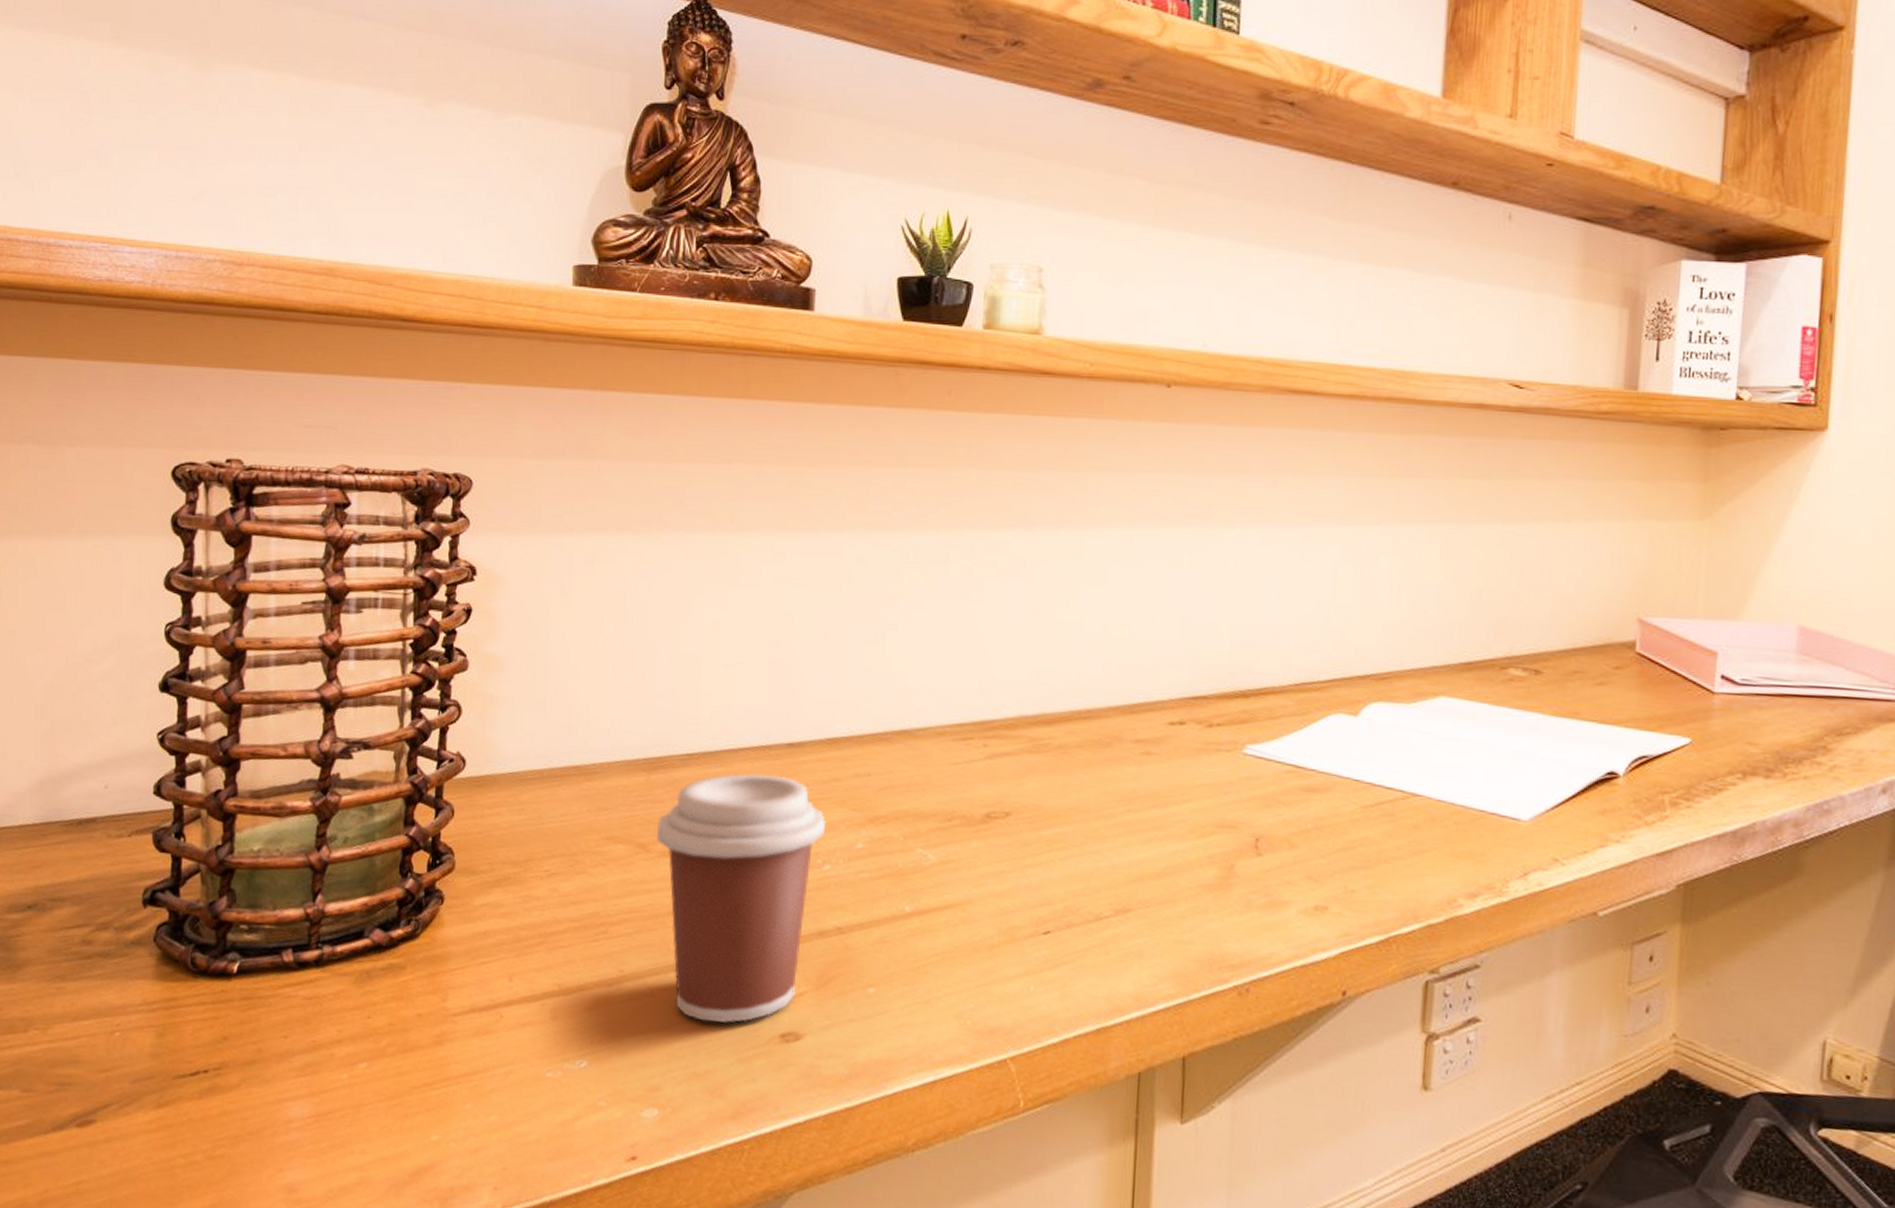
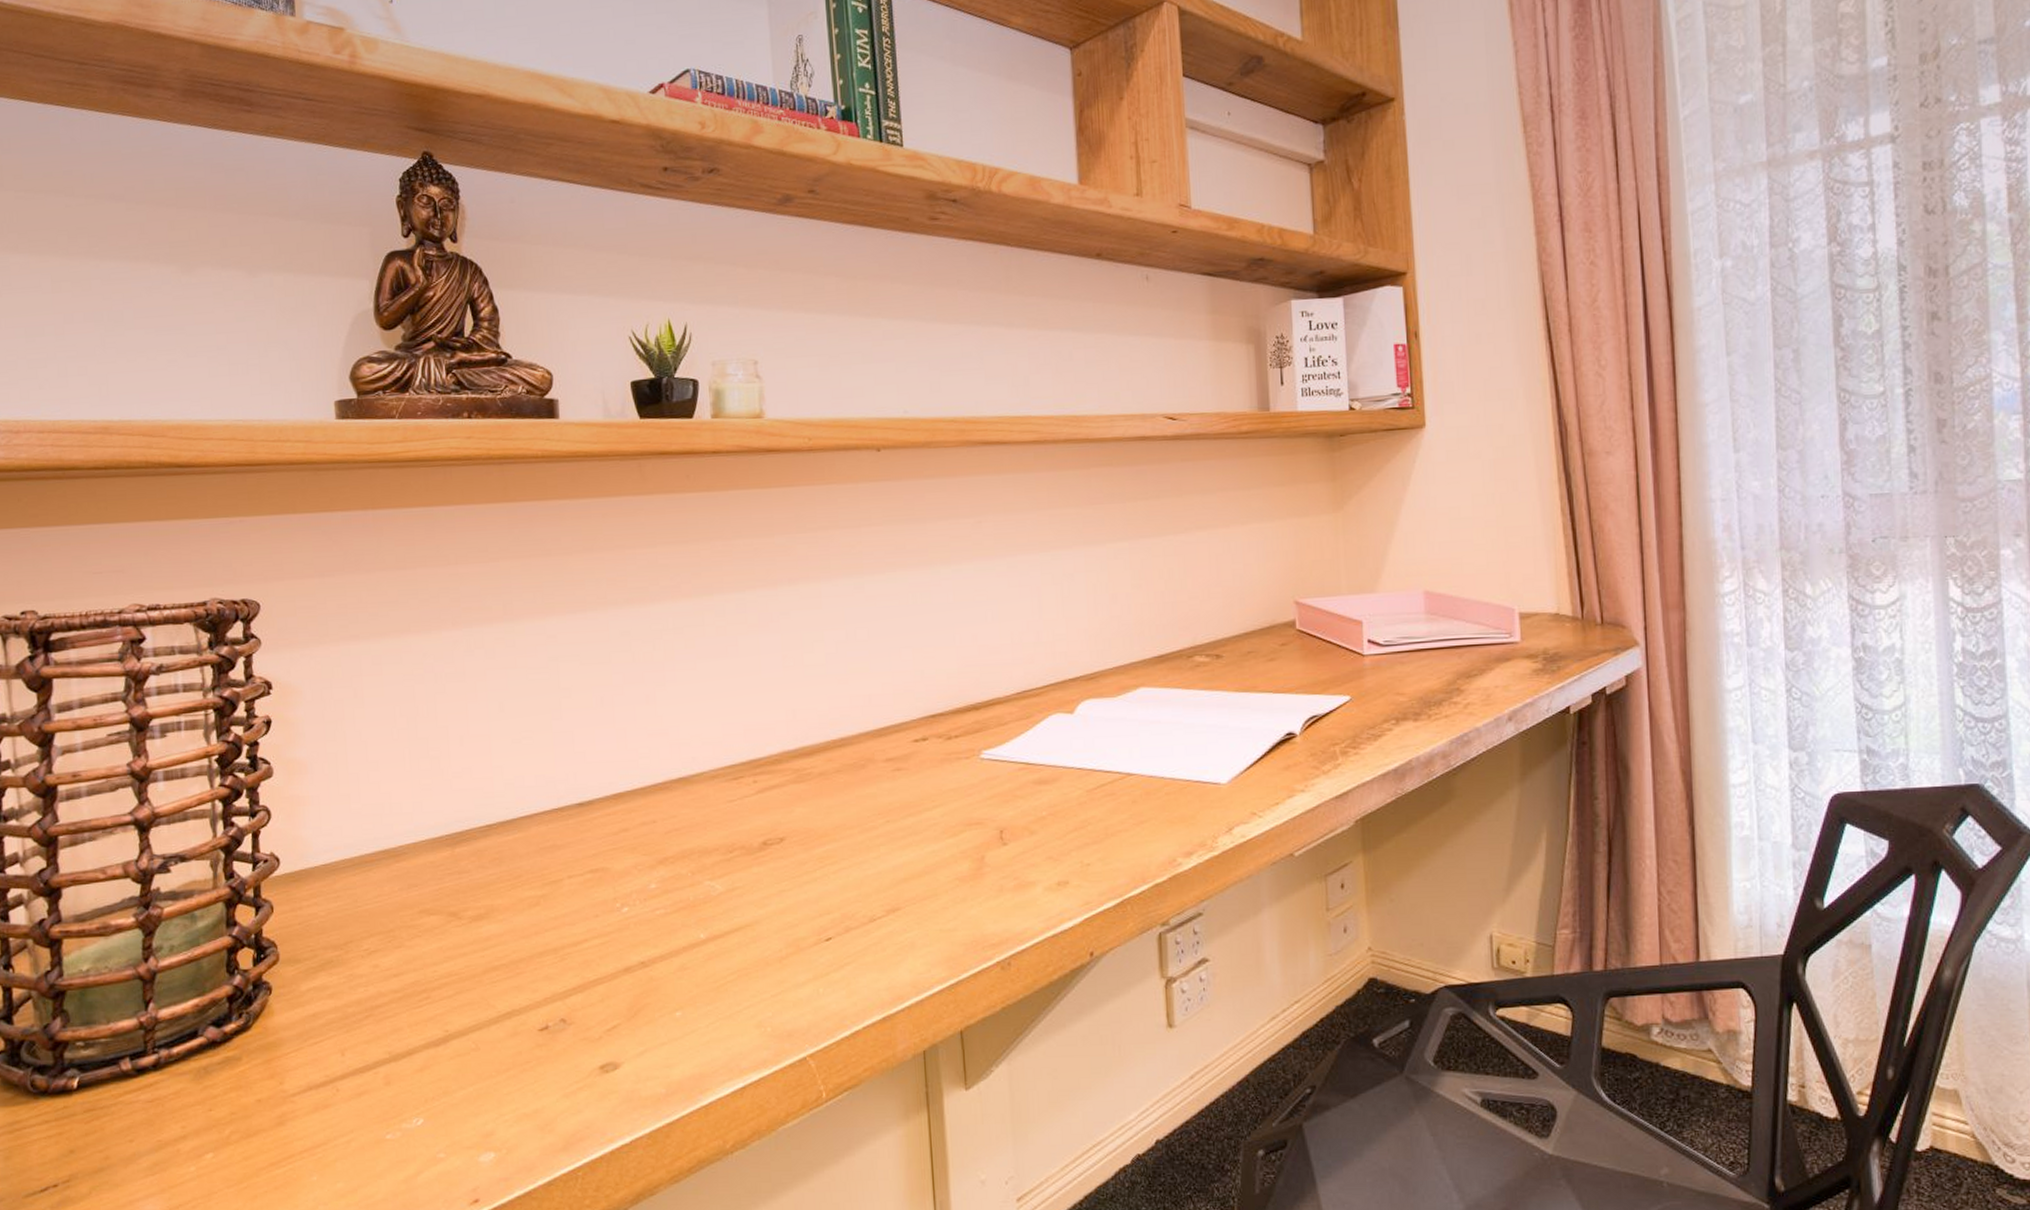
coffee cup: present [656,773,825,1023] -> none [465,833,620,1065]

